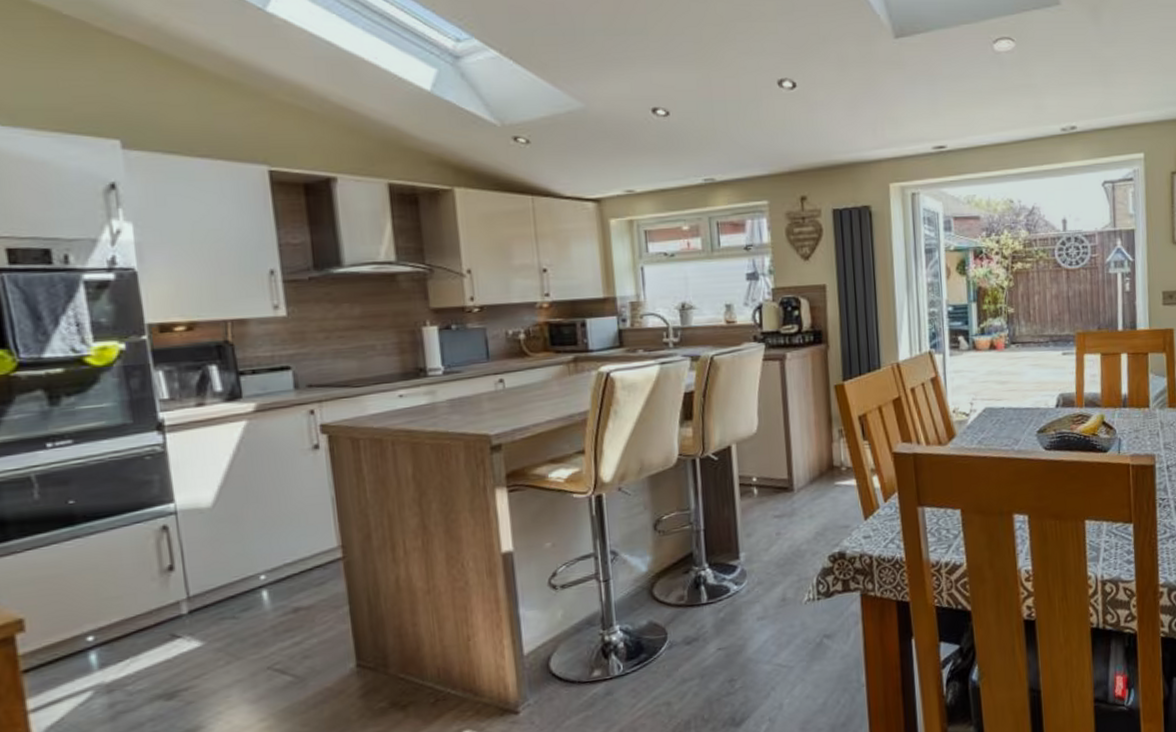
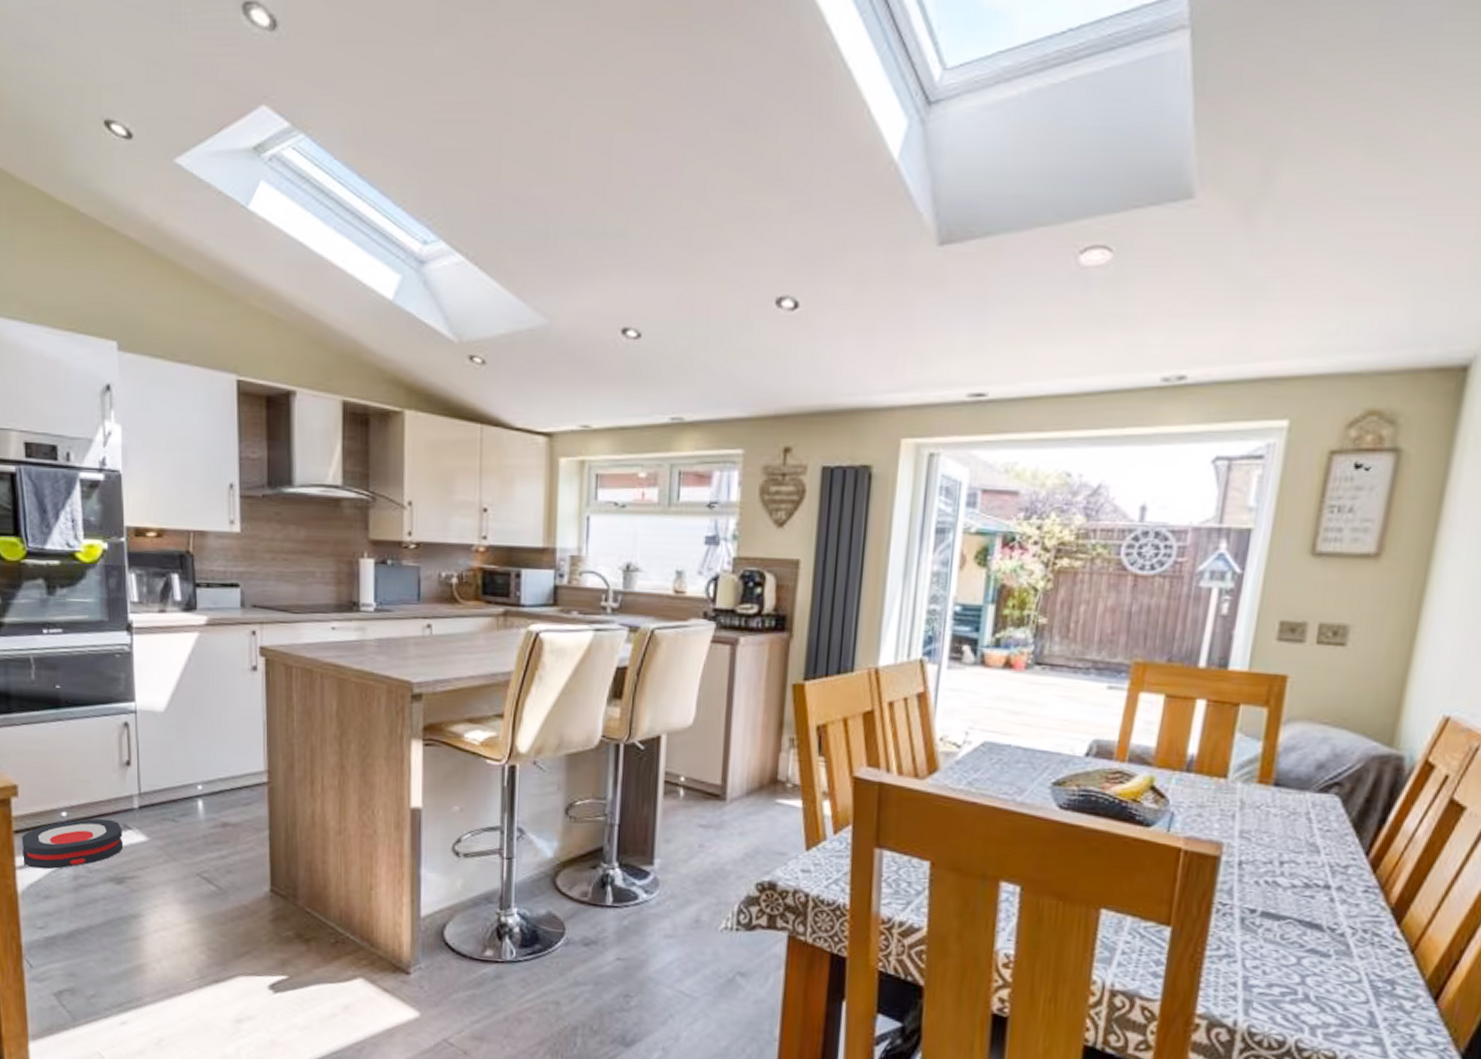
robot vacuum: none [32,632,173,708] -> present [21,818,124,870]

